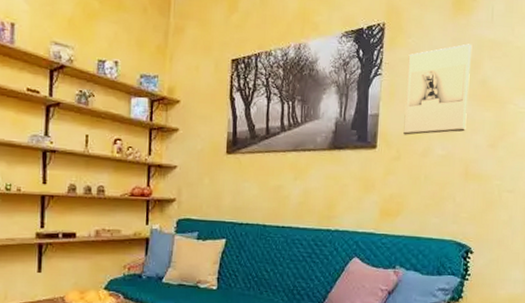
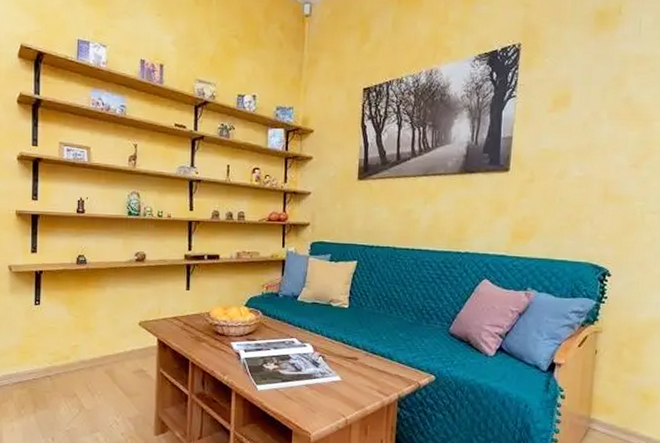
wall sculpture: present [403,44,473,135] -> none [538,60,616,157]

